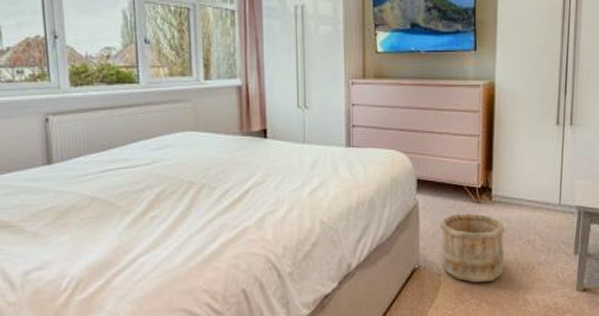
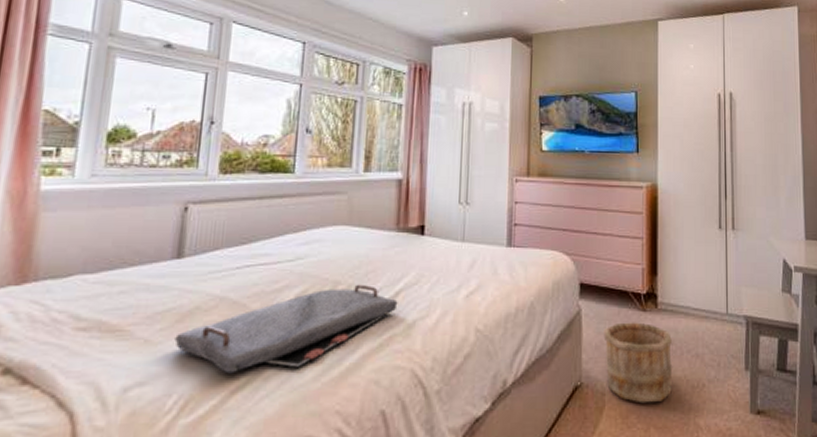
serving tray: none [58,183,248,260] -> present [174,284,398,374]

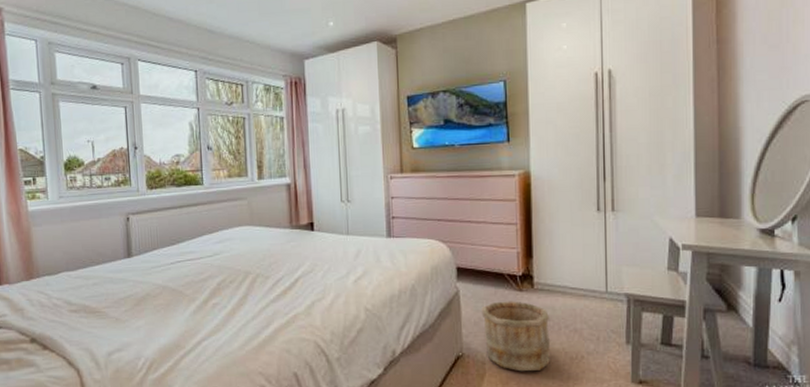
serving tray: present [174,284,398,374] -> none [136,273,298,343]

